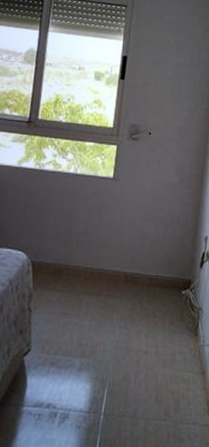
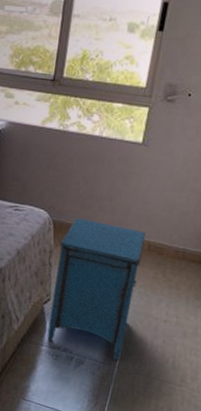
nightstand: none [28,256,122,406] -> present [47,217,145,361]

